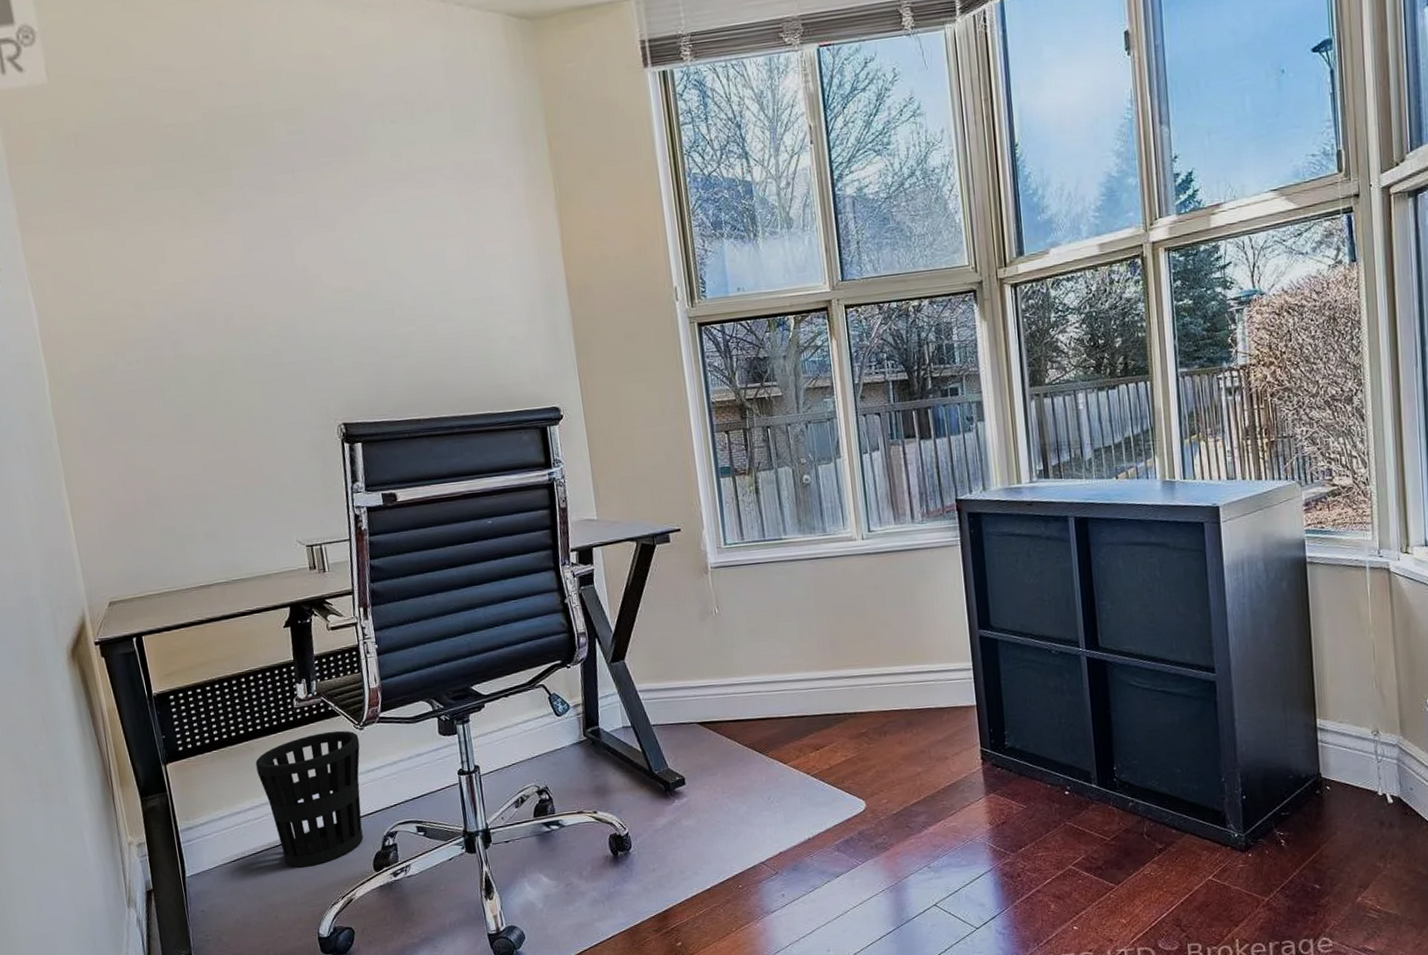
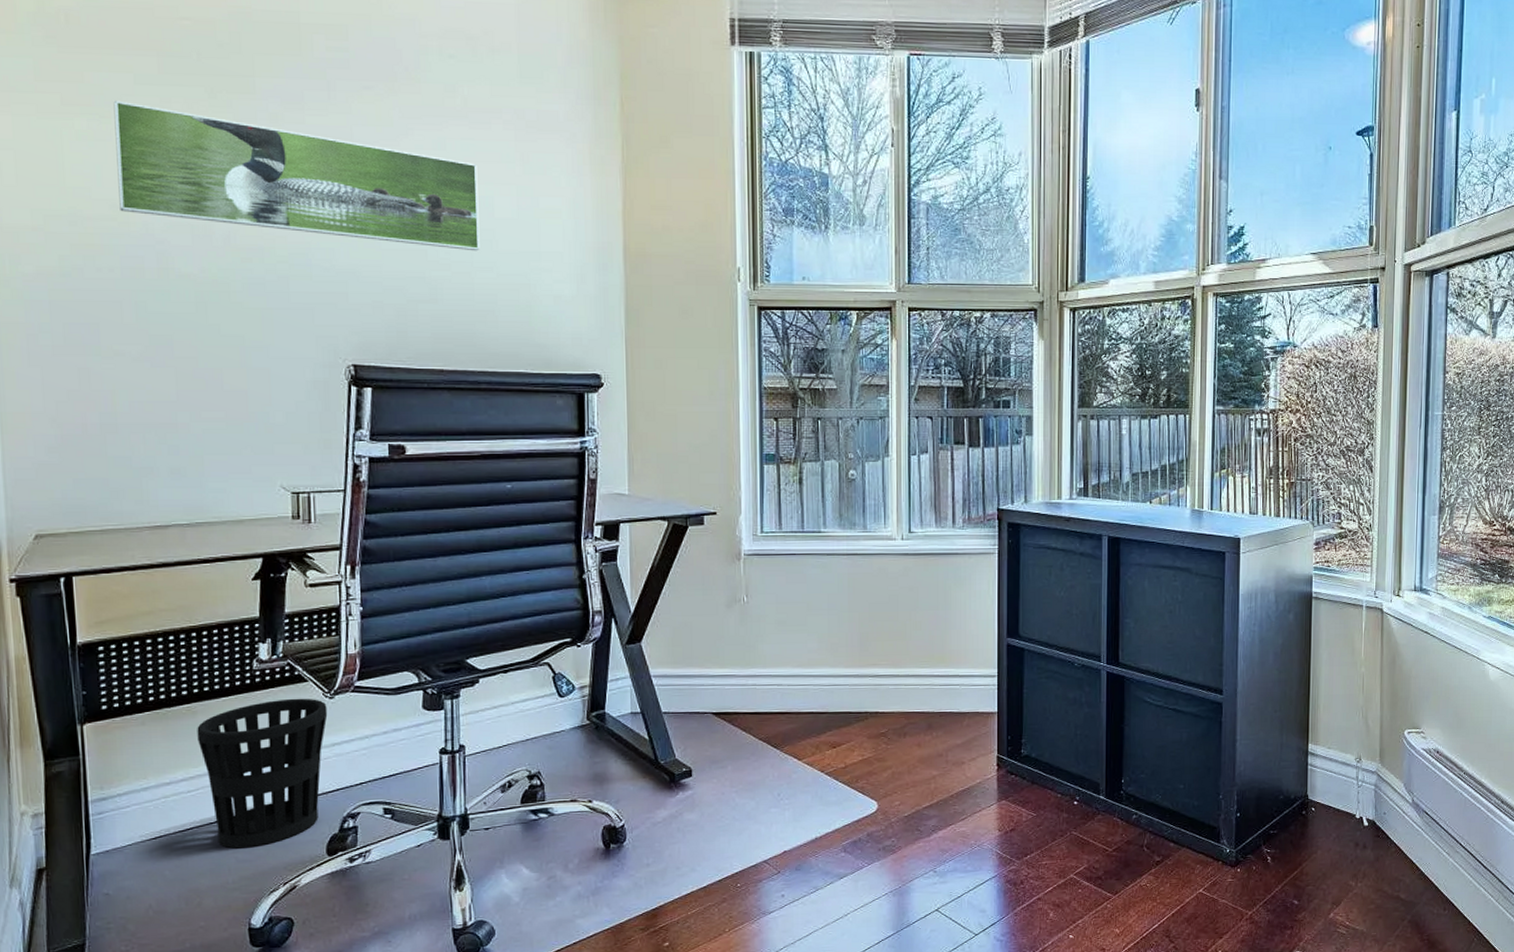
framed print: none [121,209,439,309] -> present [113,100,480,251]

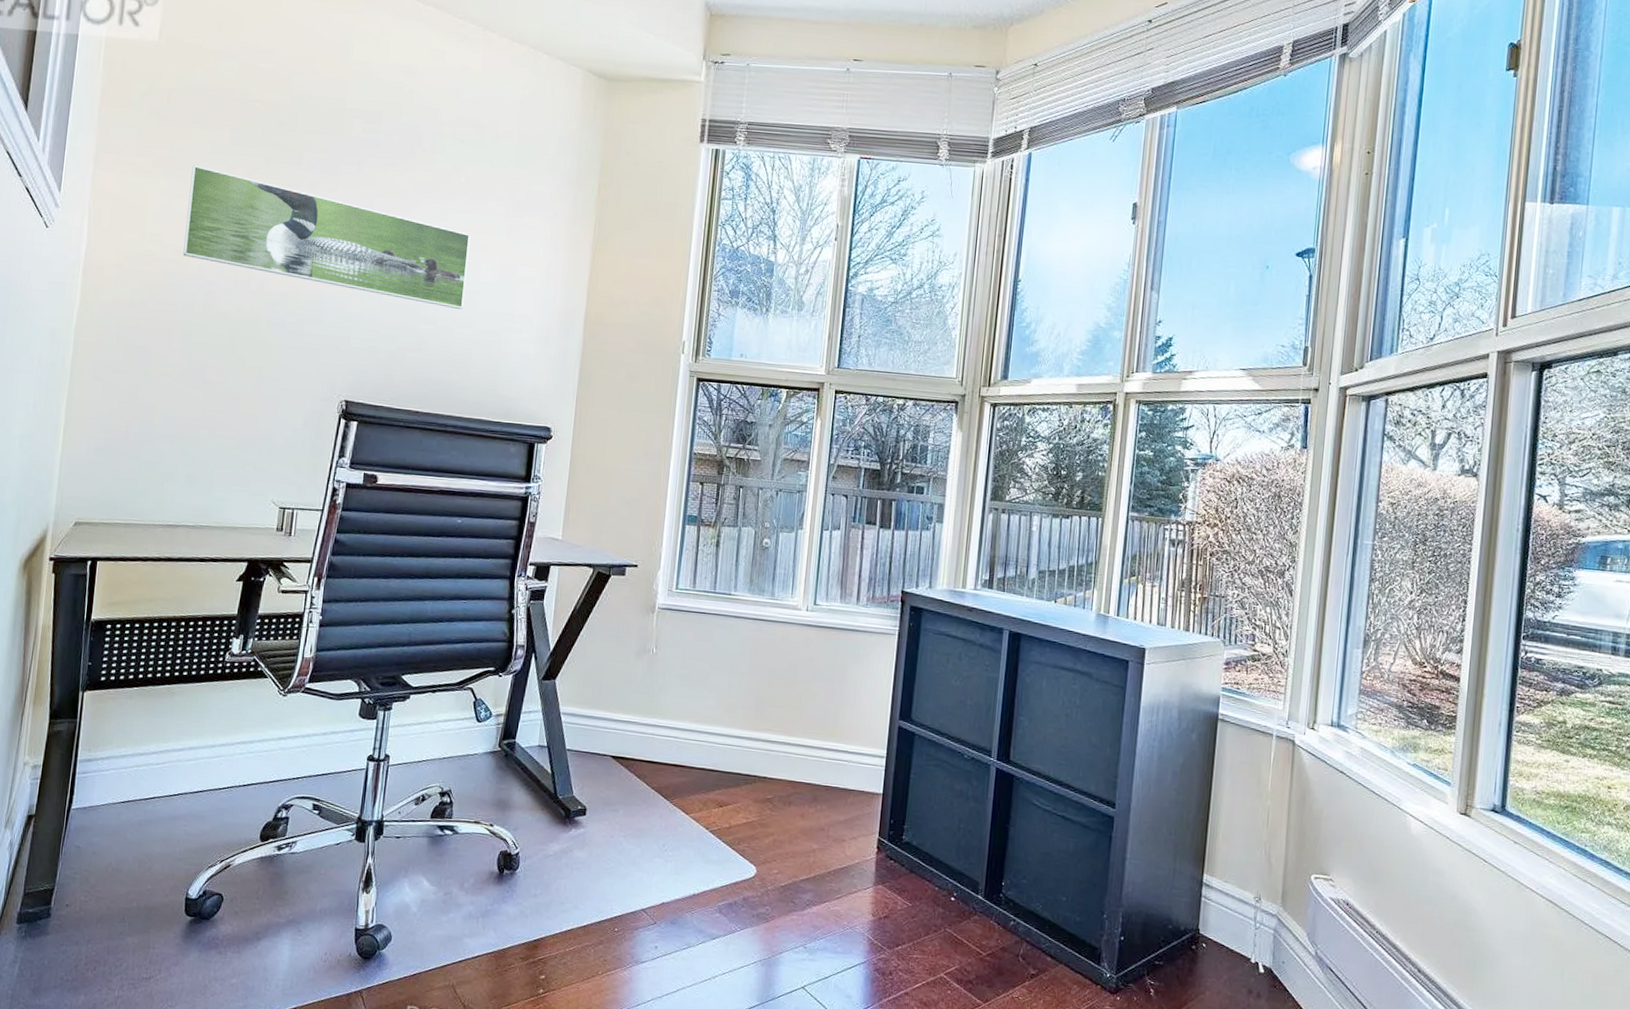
wastebasket: present [197,698,328,849] -> none [171,691,280,823]

